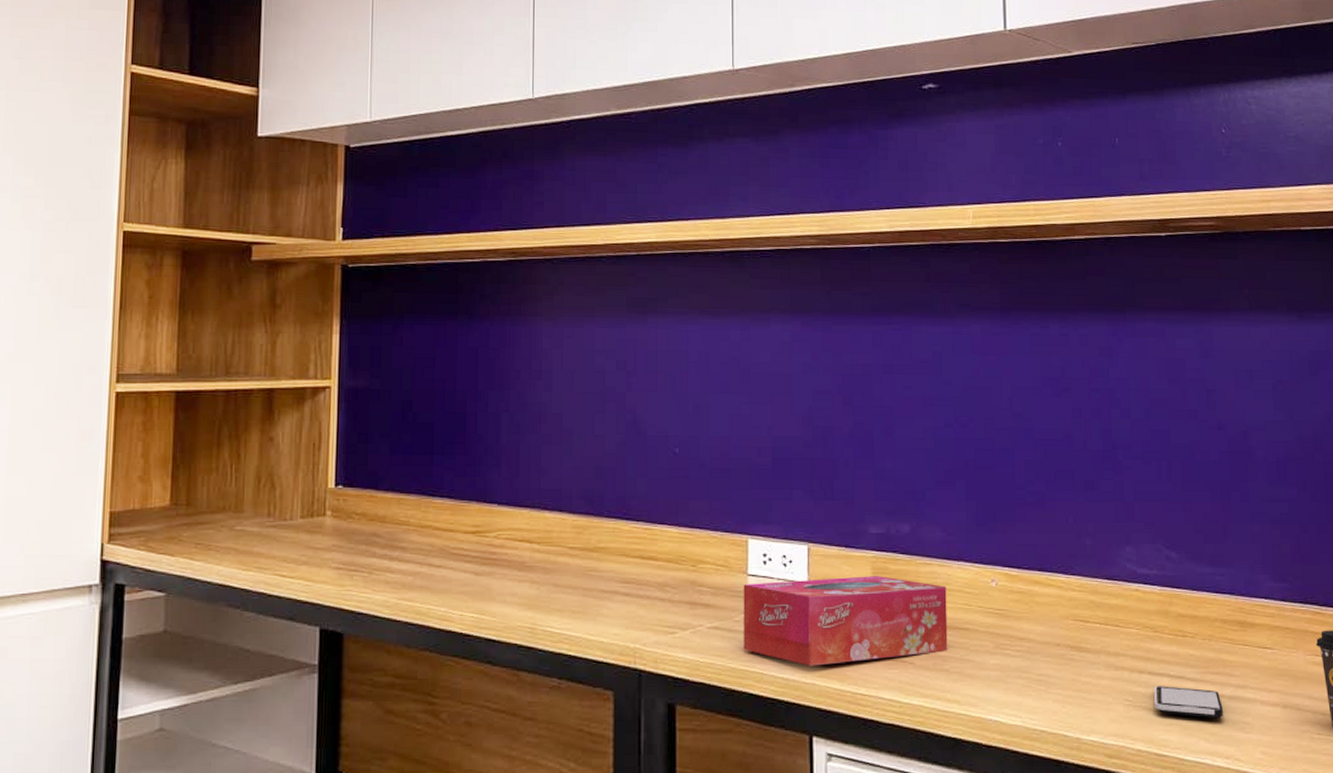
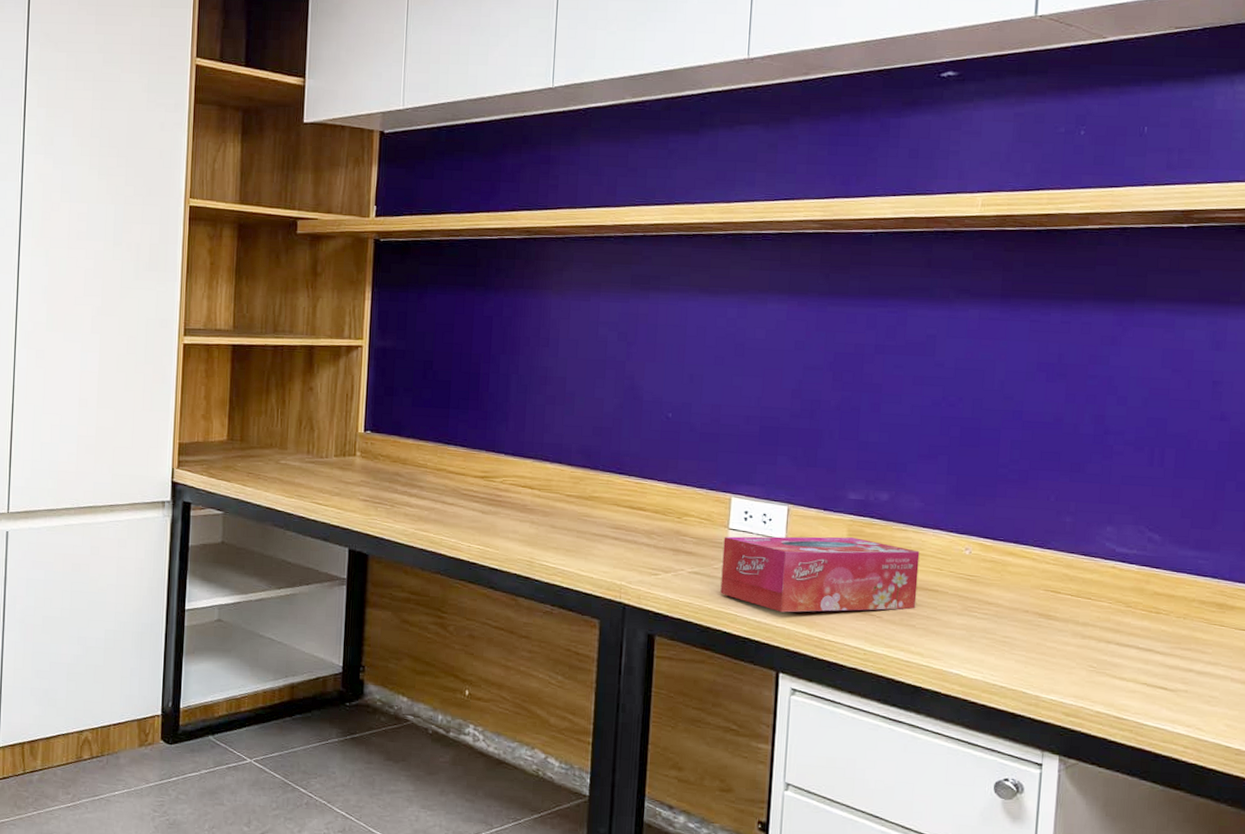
smartphone: present [1153,686,1223,719] -> none [1118,656,1190,691]

